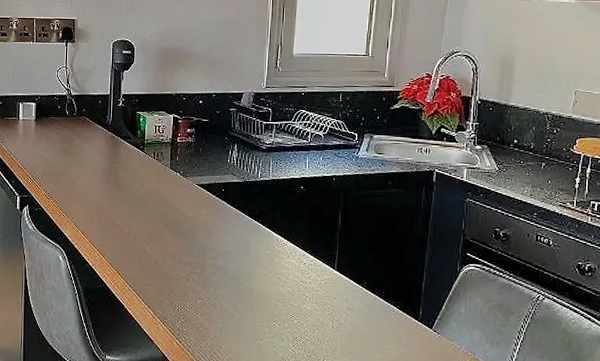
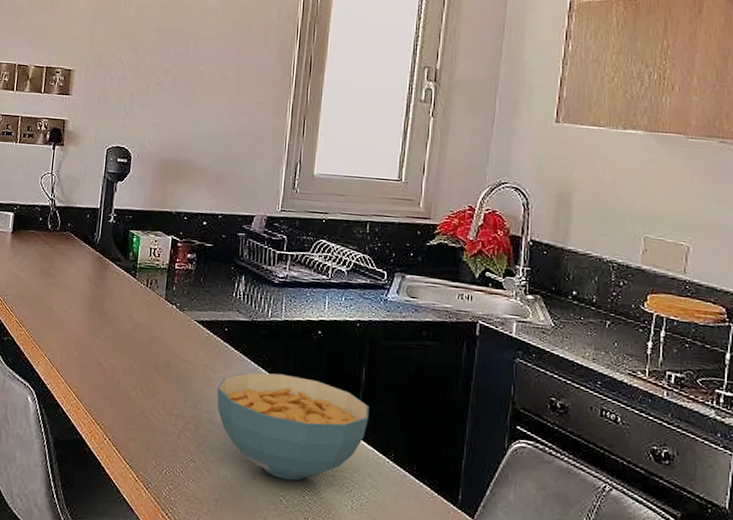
cereal bowl: none [217,223,345,309] -> present [216,372,370,481]

